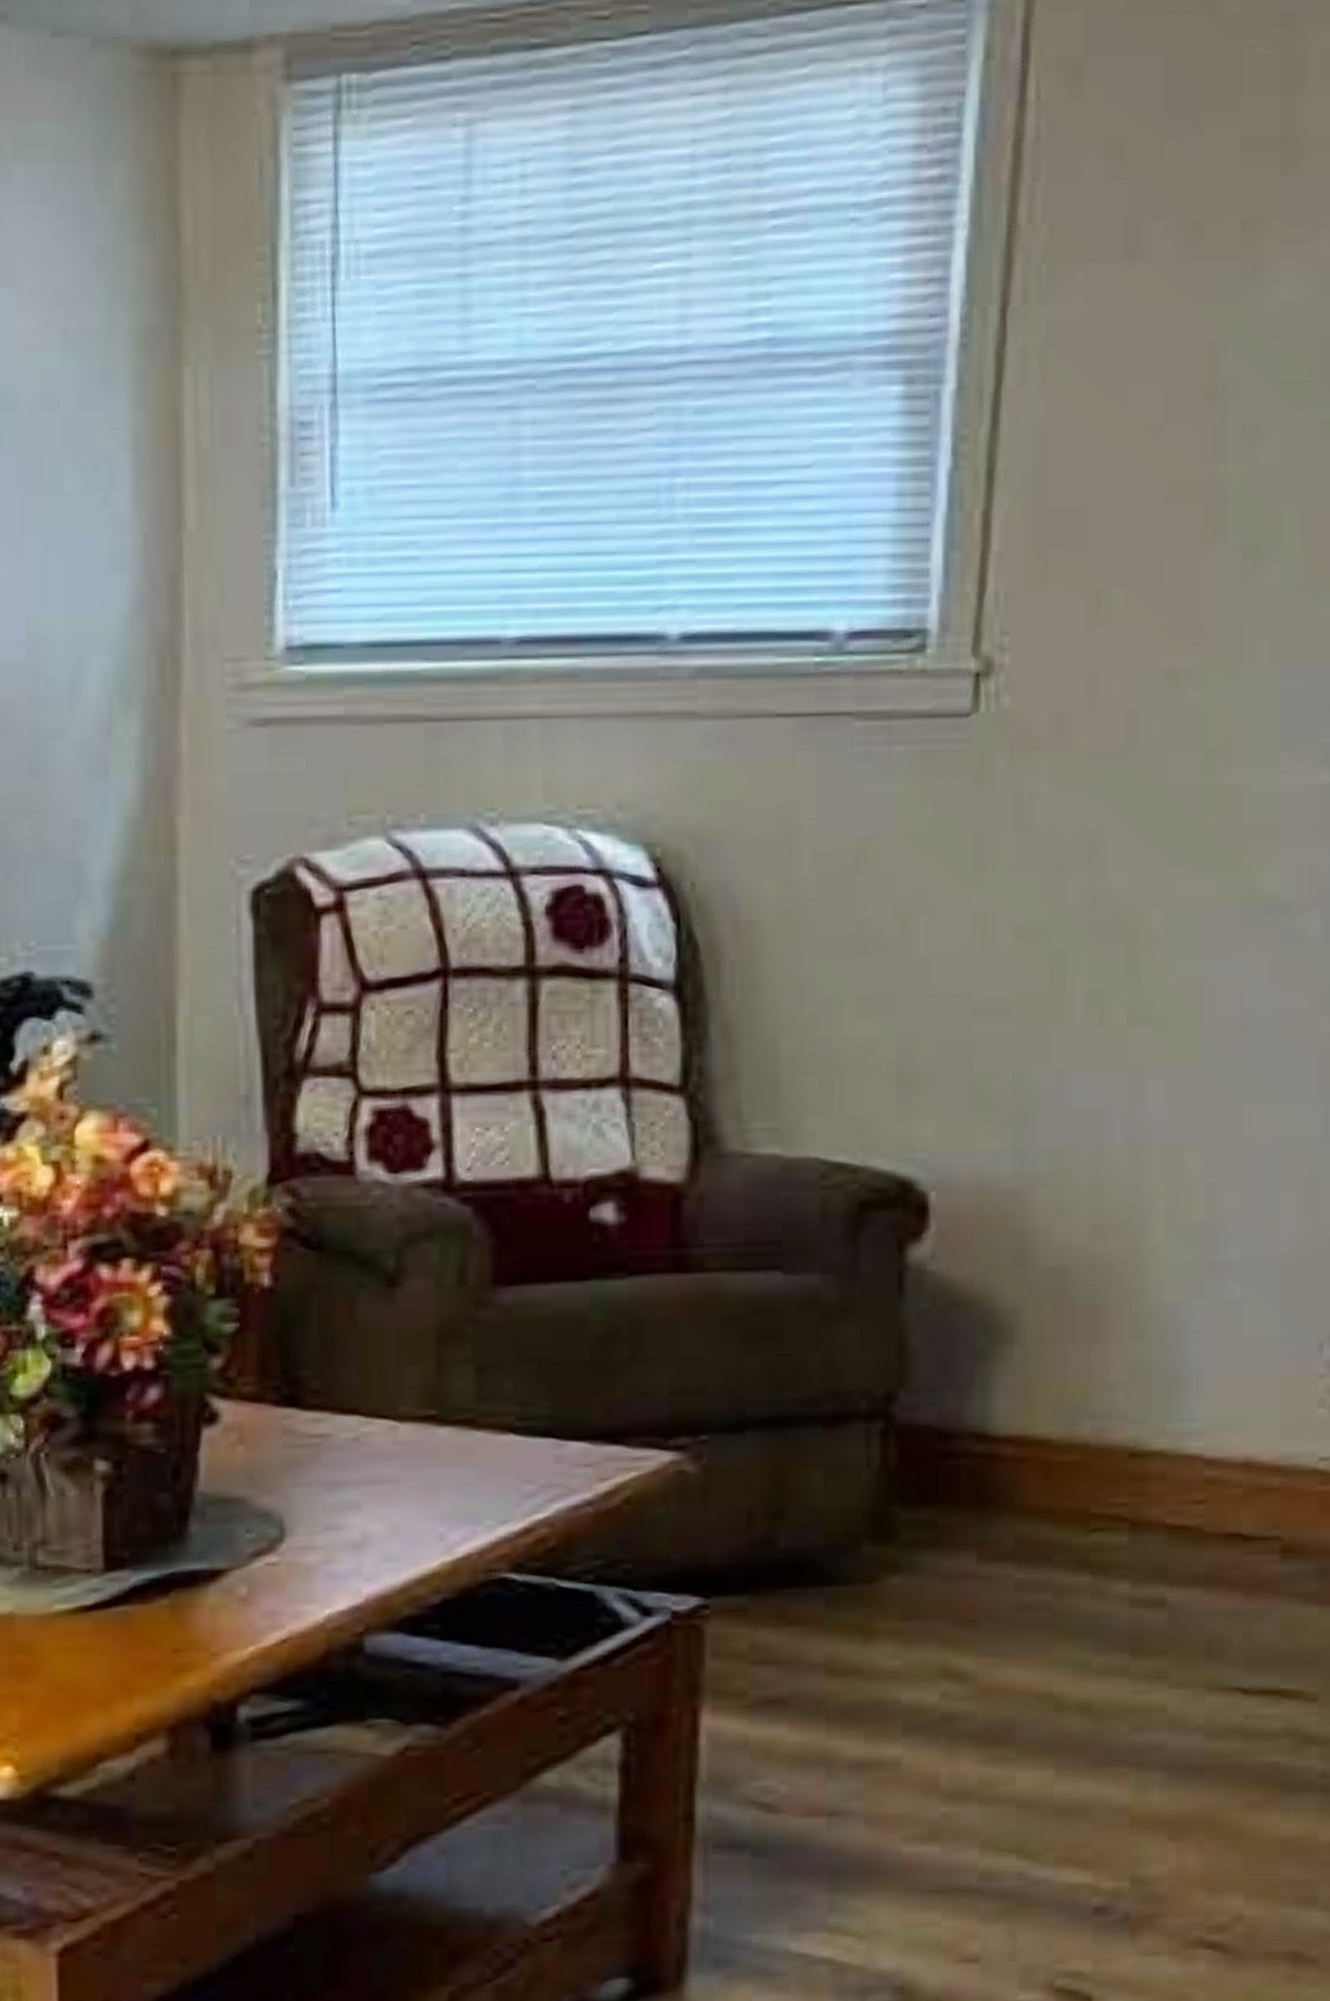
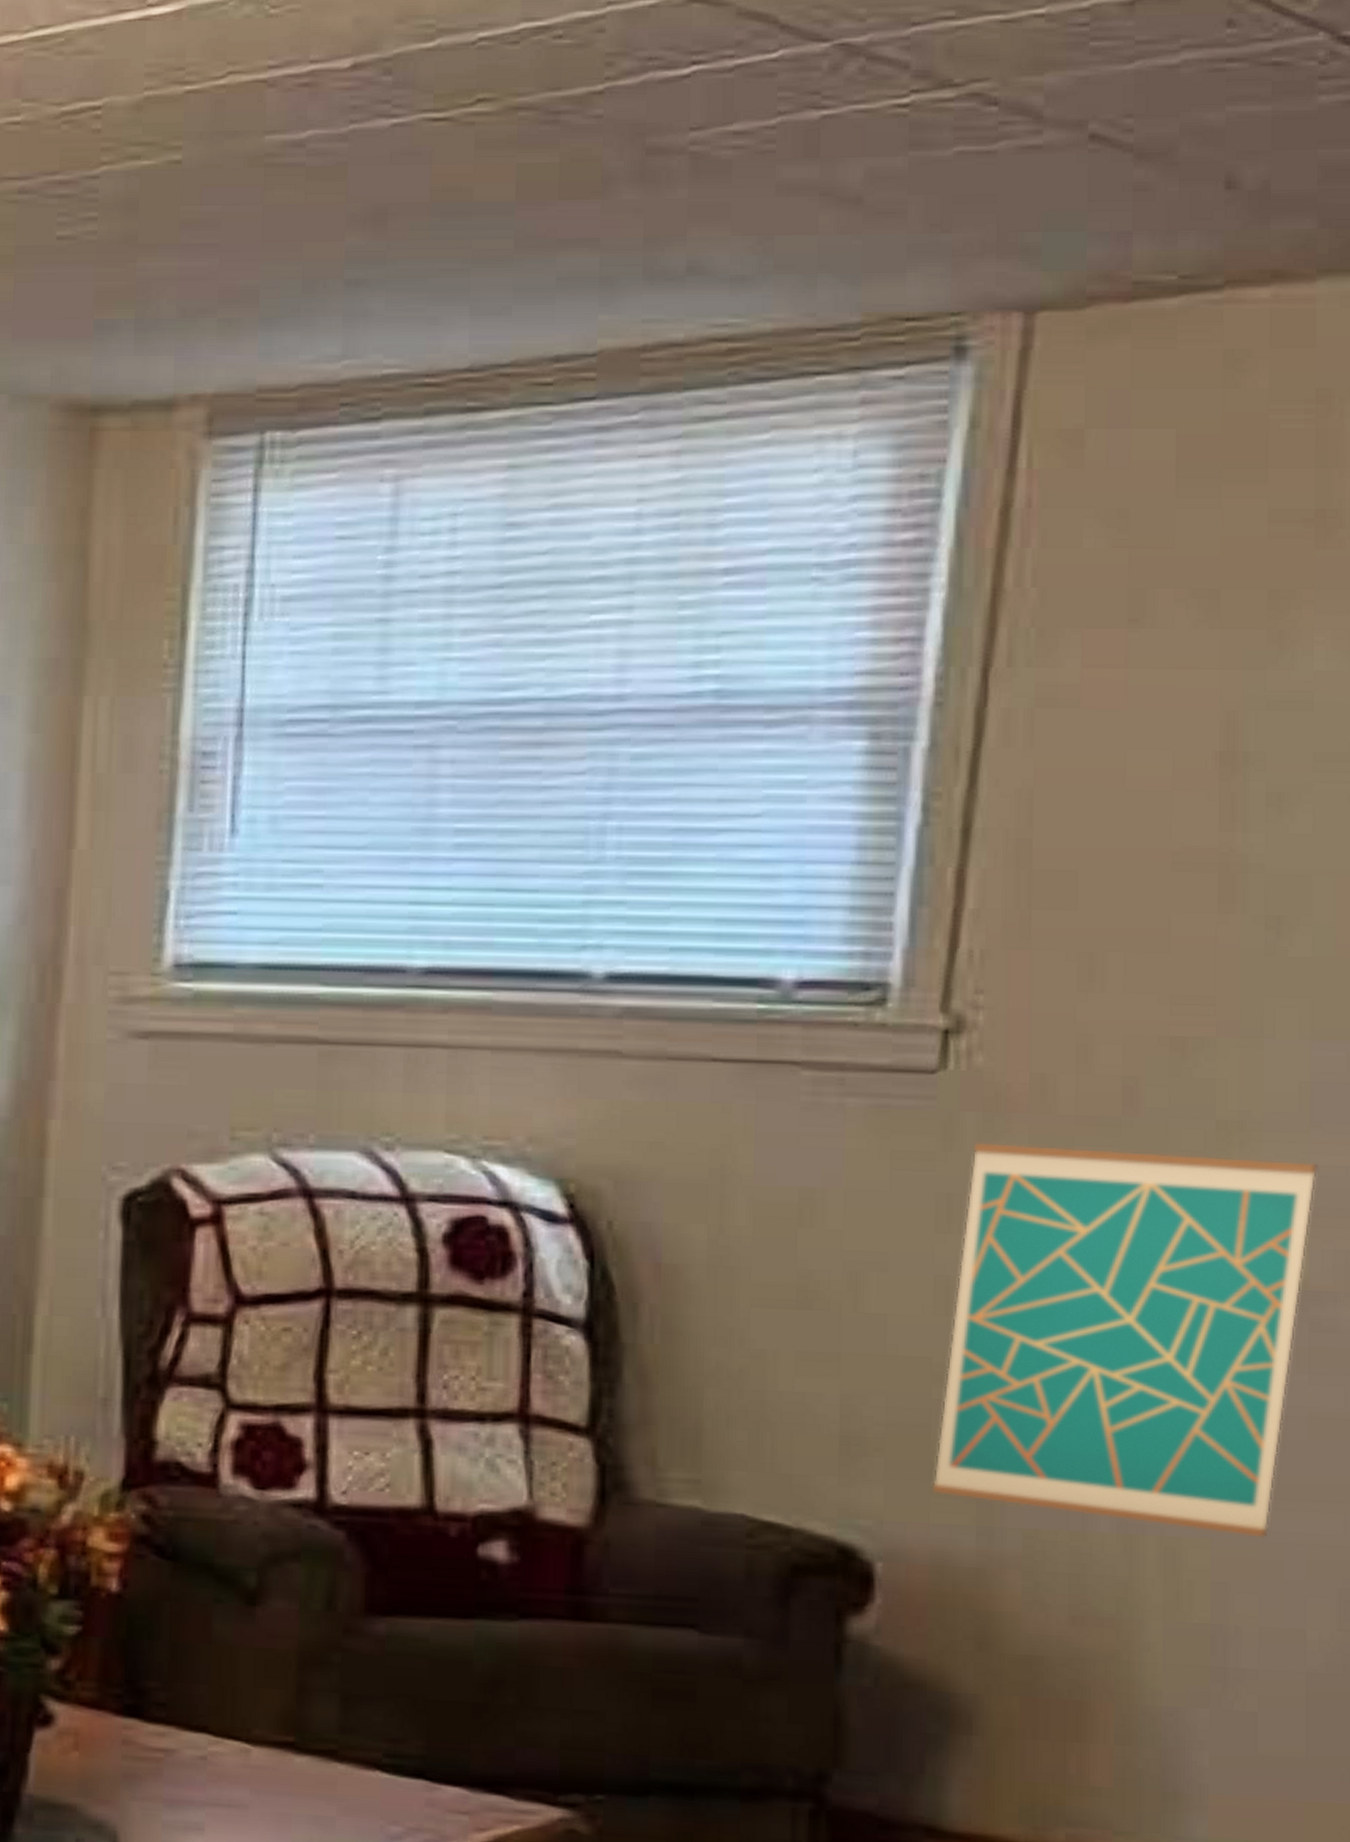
wall art: none [974,780,1288,1140] -> present [930,1141,1319,1539]

